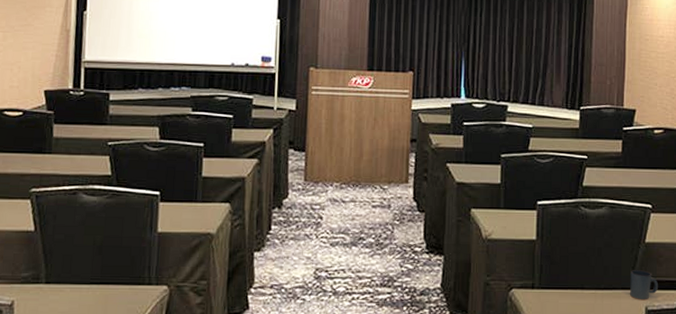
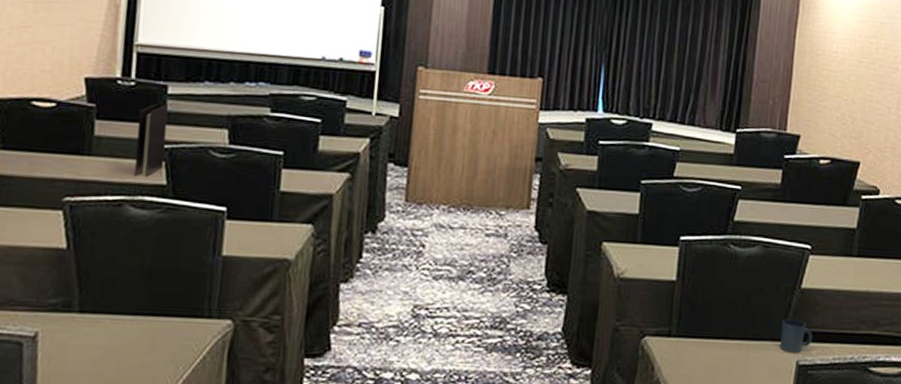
binder: none [85,108,111,170] -> present [134,102,169,178]

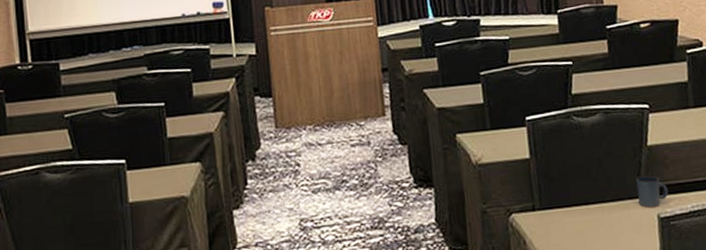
binder: present [134,102,169,178] -> none [39,78,67,147]

